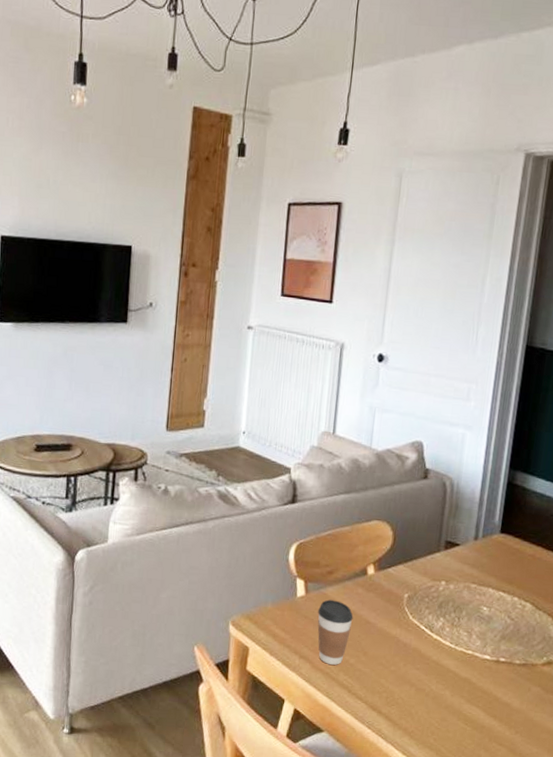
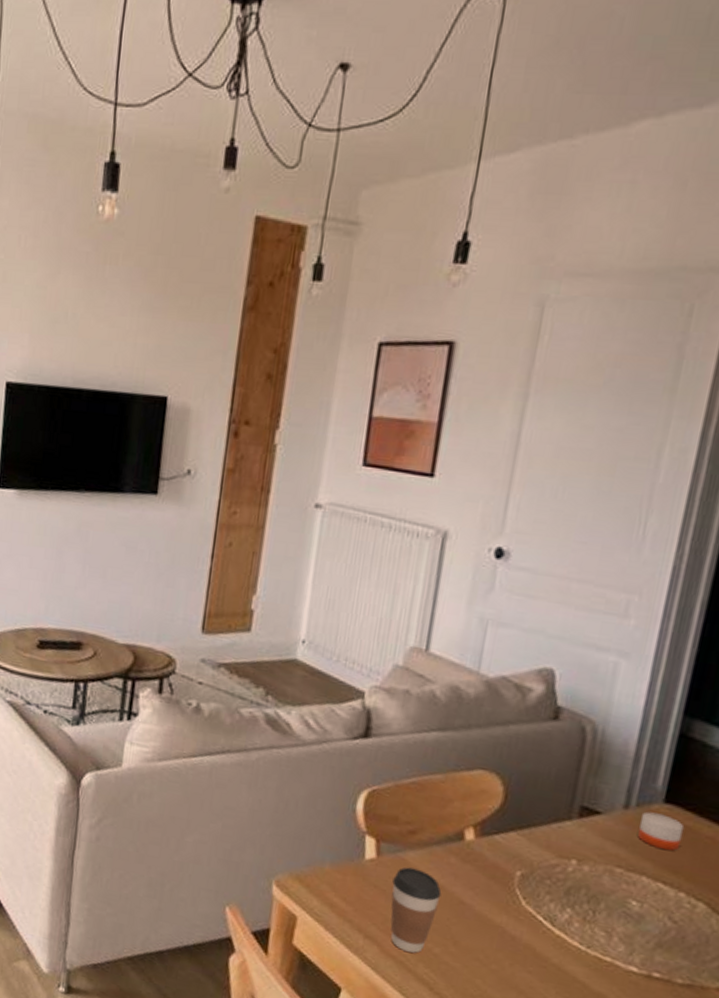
candle: none [485,541,515,567] -> present [638,811,685,851]

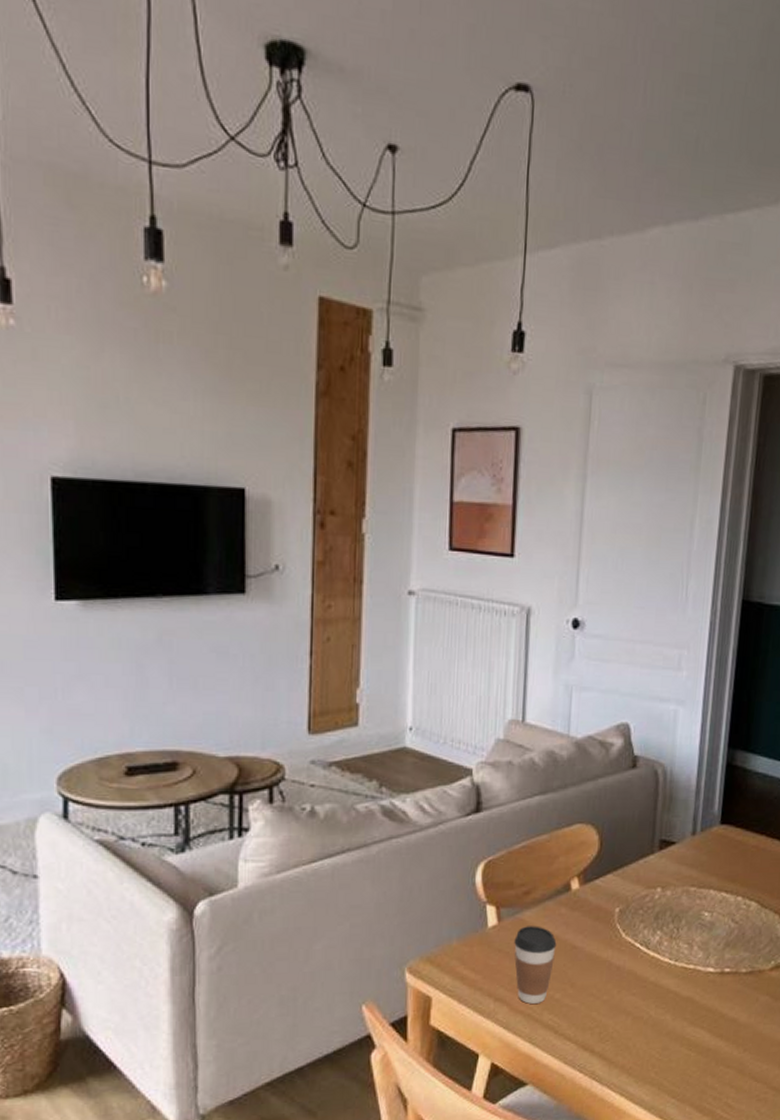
candle: present [638,811,685,851] -> none [704,834,737,863]

